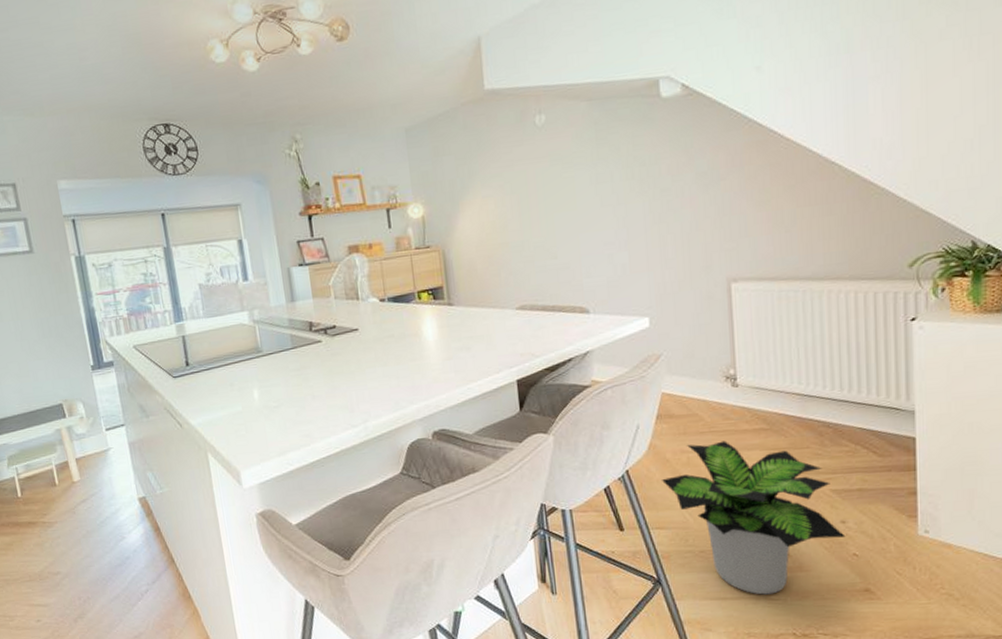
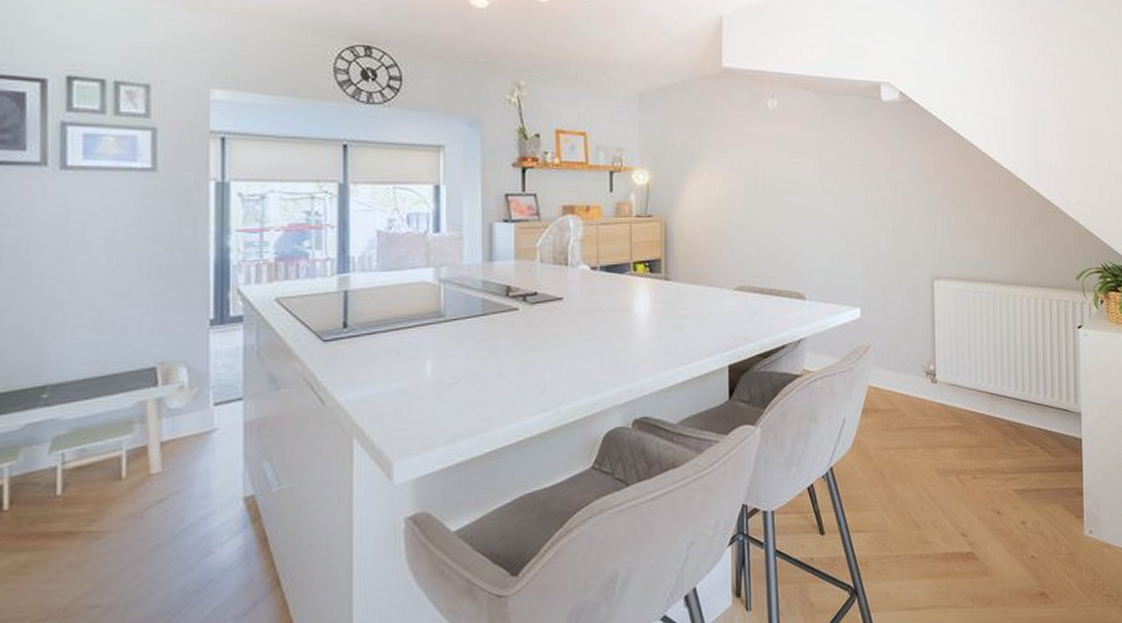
potted plant: present [661,440,846,595] -> none [863,437,1025,603]

